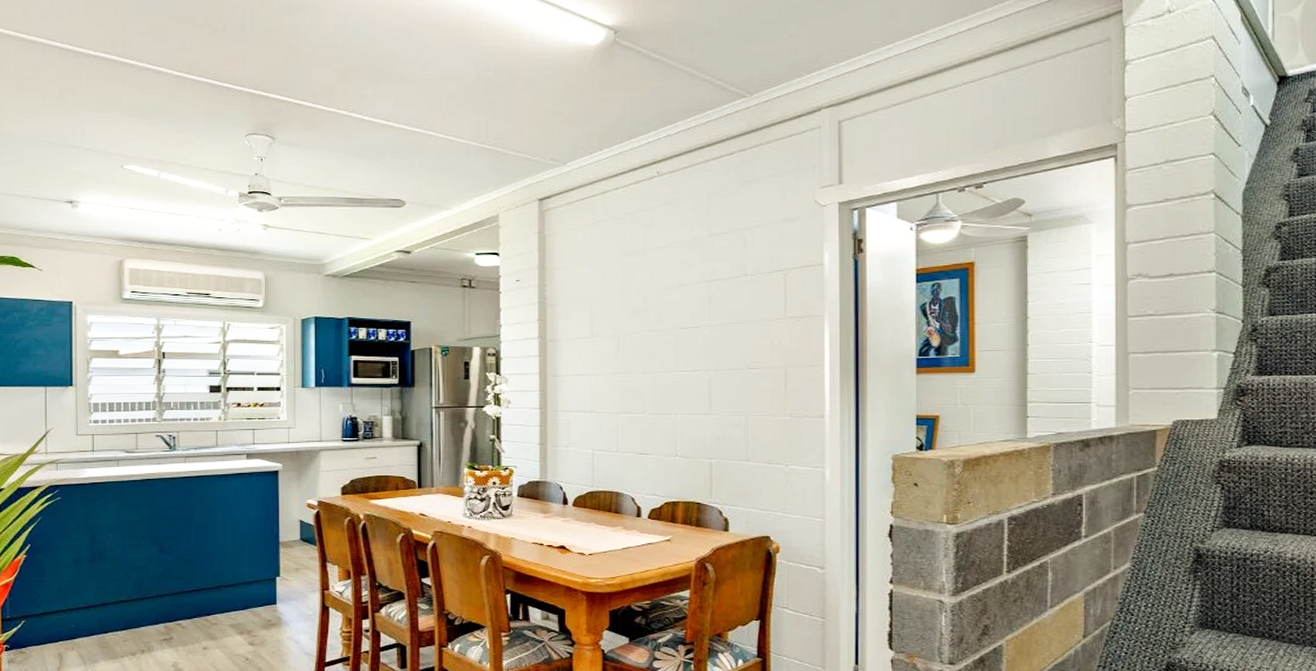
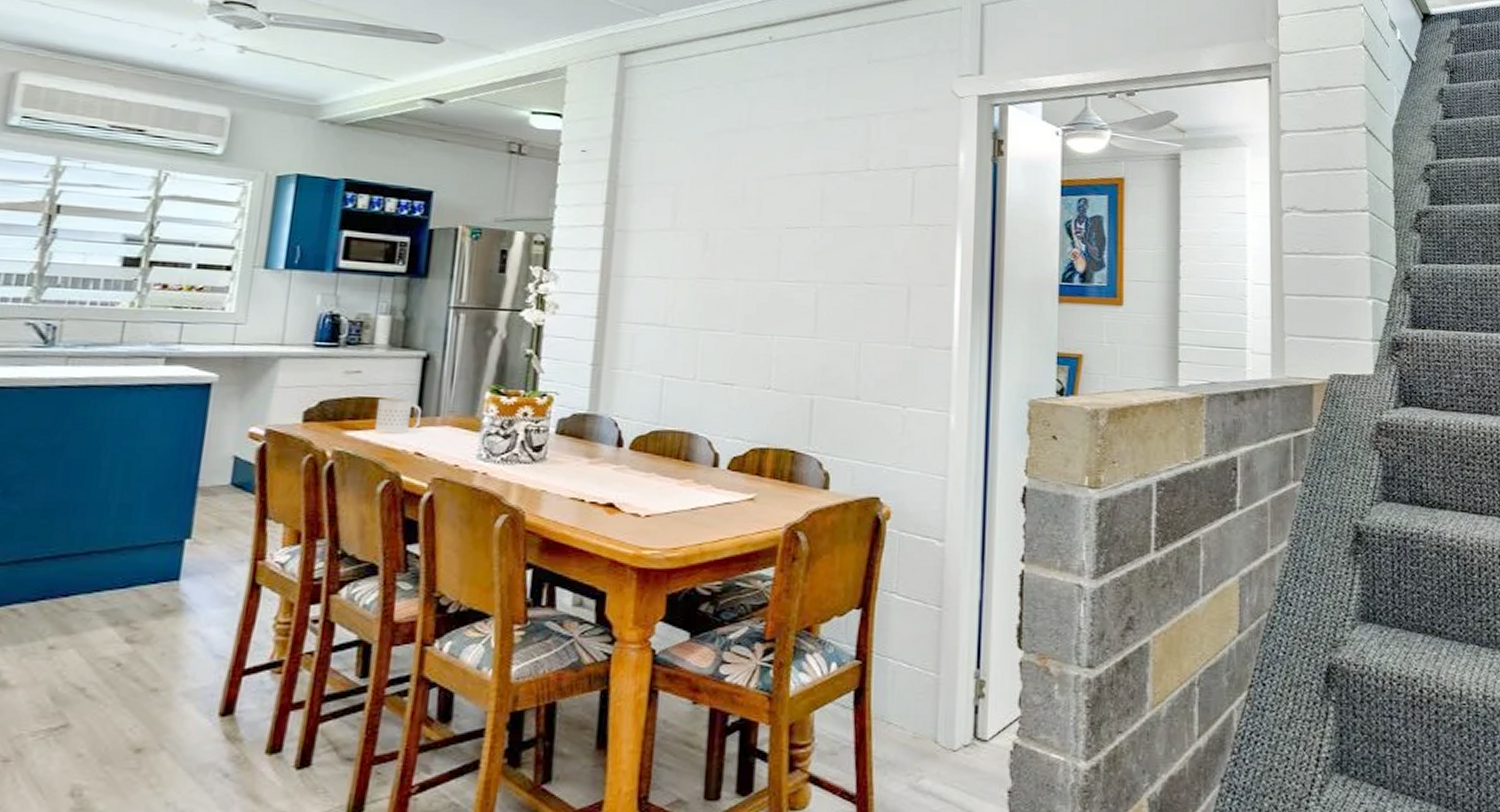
mug: none [390,475,422,501] -> present [373,397,422,434]

